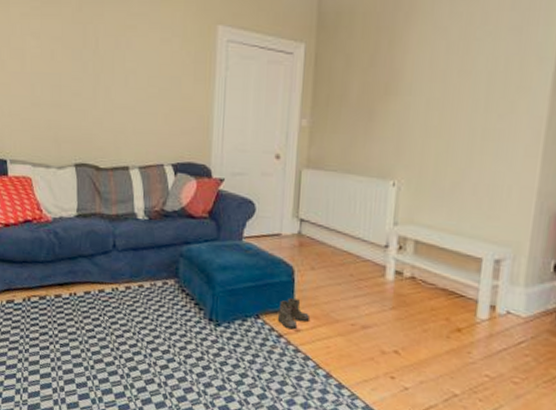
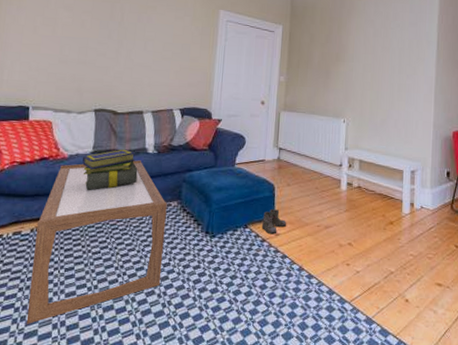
coffee table: none [28,227,163,397] -> present [26,160,167,324]
stack of books: none [66,213,128,261] -> present [82,149,138,191]

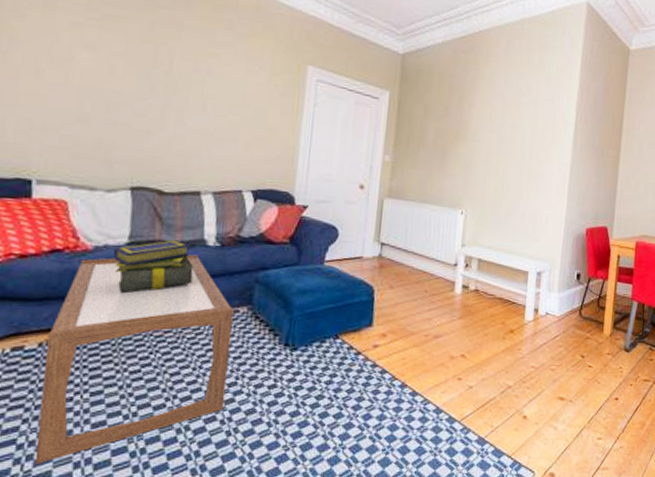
boots: present [261,209,287,234] -> none [356,316,388,346]

